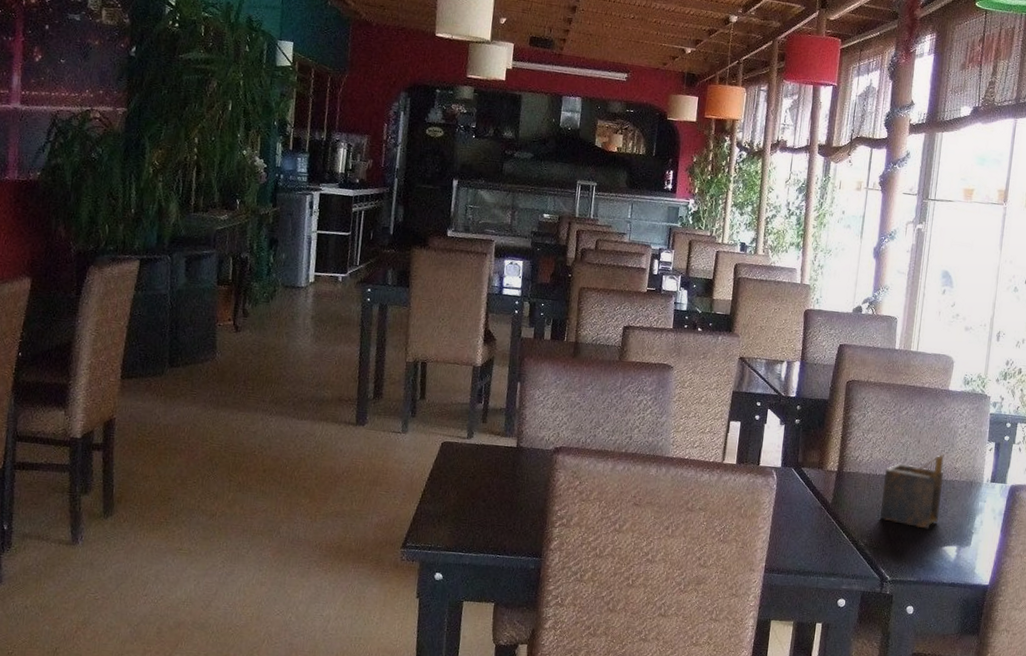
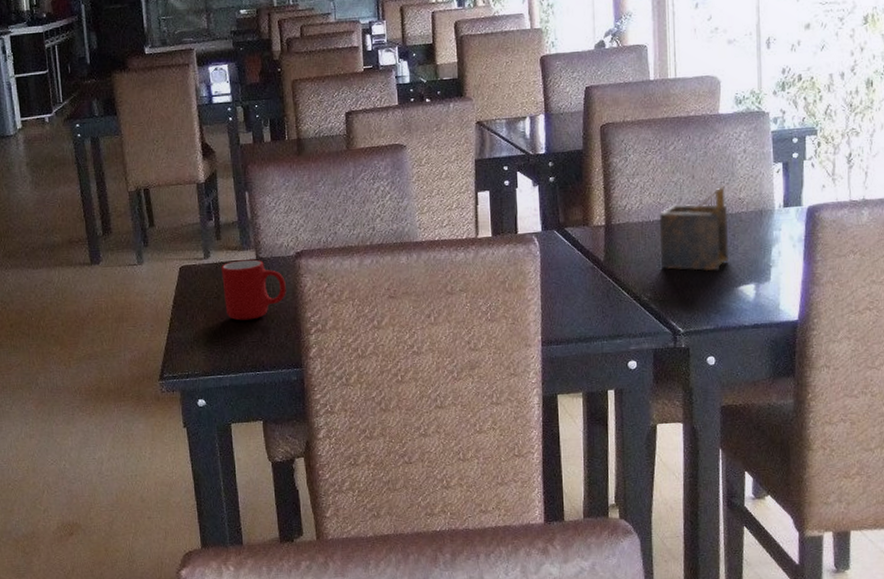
cup: none [478,445,540,505] -> present [221,259,286,321]

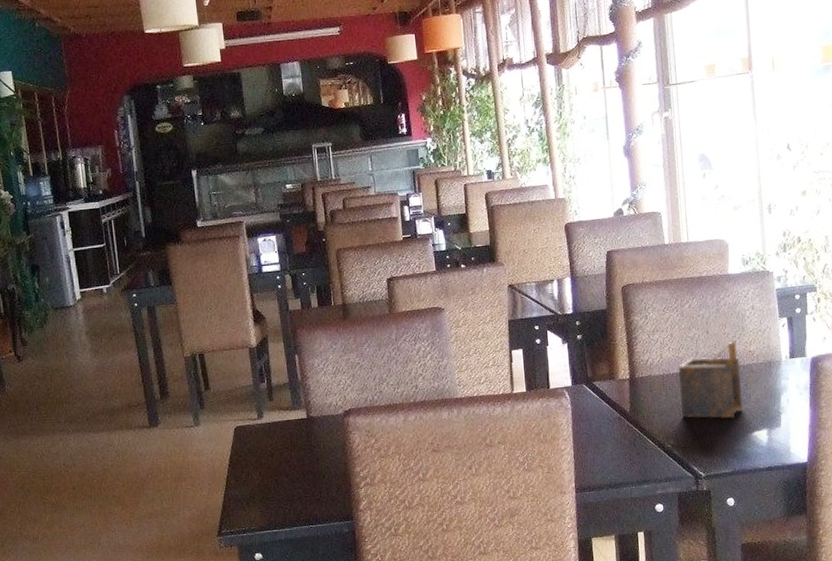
cup: present [221,259,286,321] -> none [274,418,336,477]

